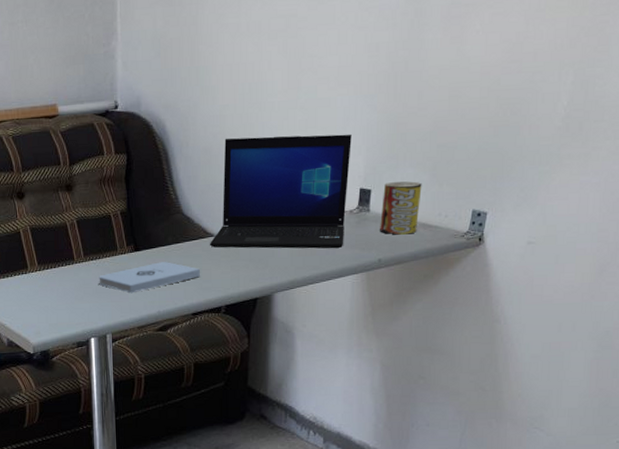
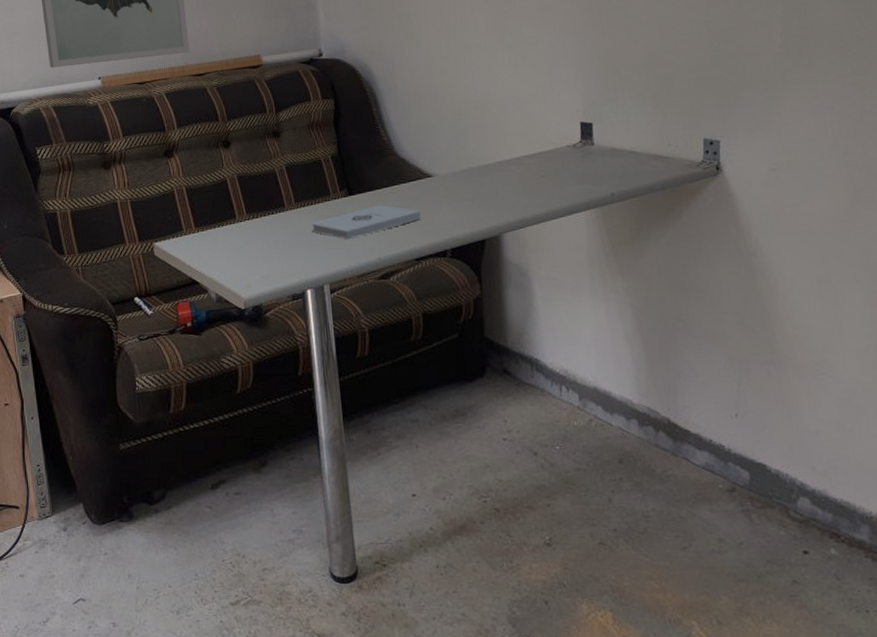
laptop: present [209,134,352,249] -> none [427,69,571,189]
beverage can: present [380,181,422,235] -> none [605,113,648,167]

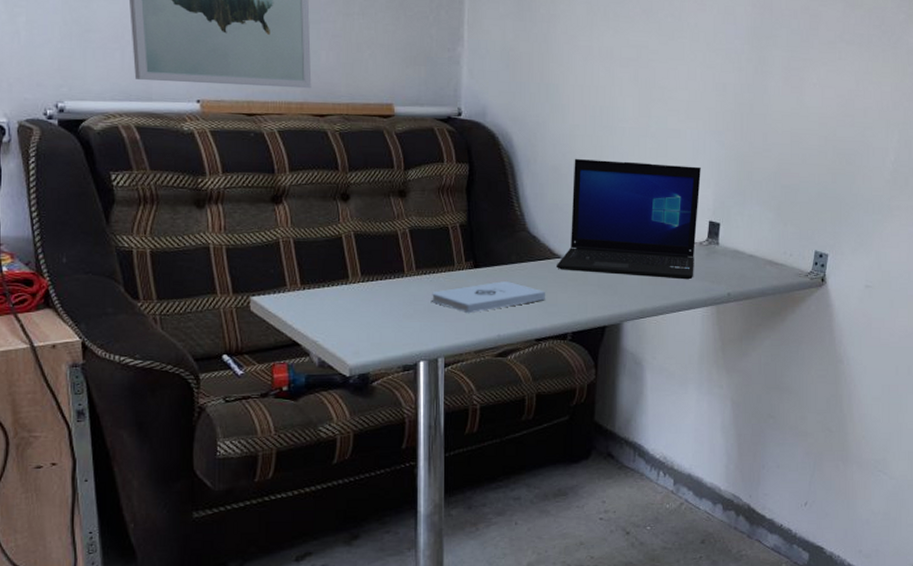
laptop: none [427,69,571,189] -> present [555,158,701,280]

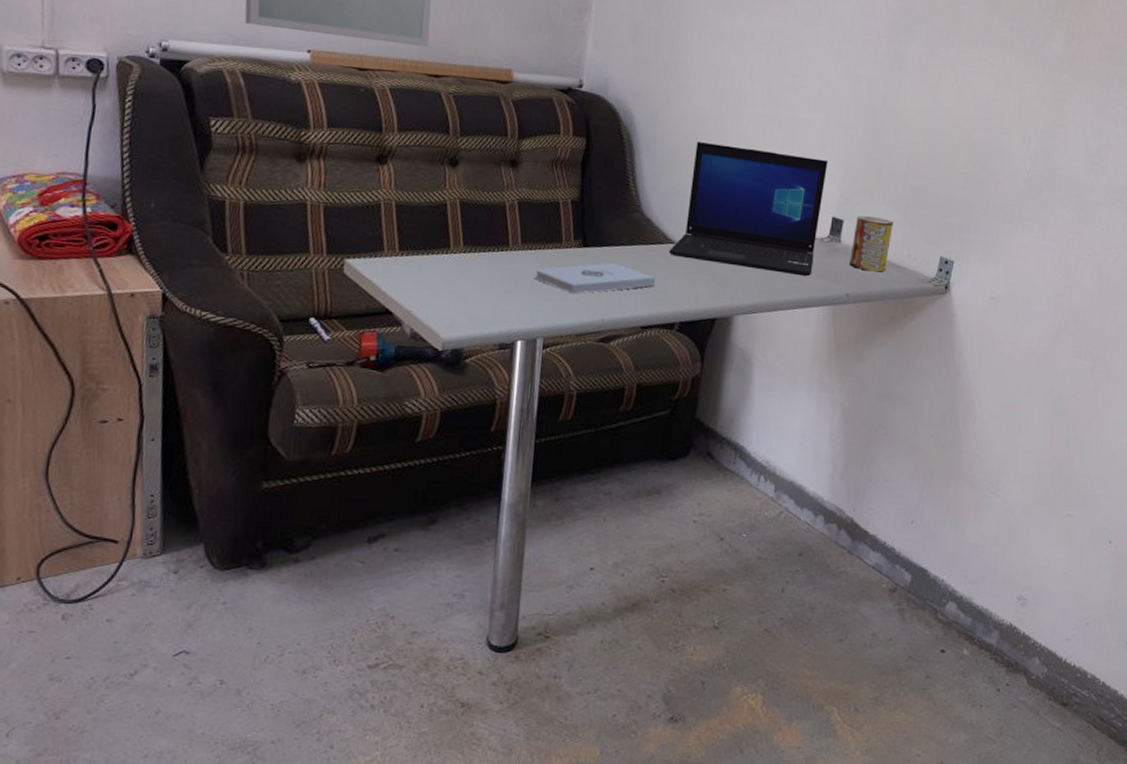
beverage can: none [729,218,768,270] -> present [849,215,894,272]

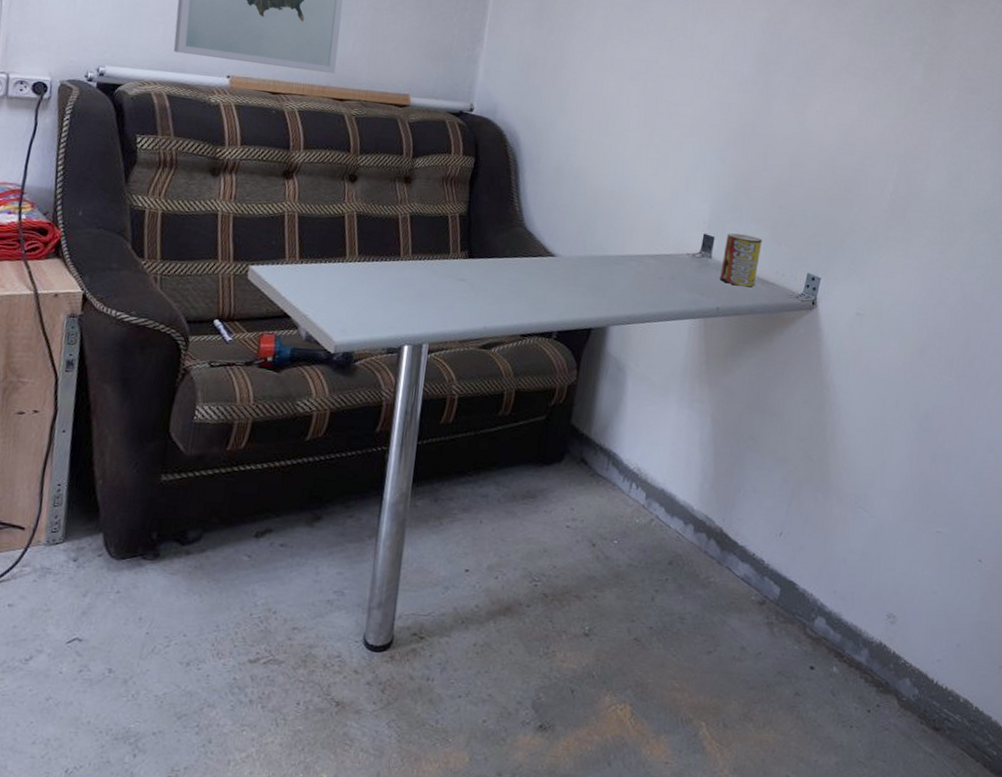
notepad: present [535,263,656,295] -> none [423,273,536,303]
laptop: present [668,141,828,277] -> none [548,161,700,290]

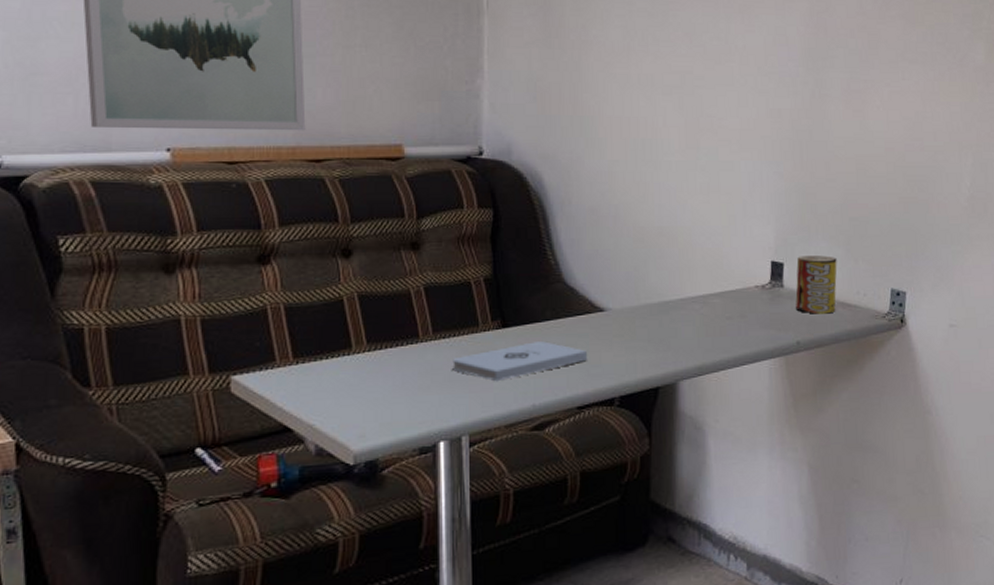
notepad: none [423,273,536,303] -> present [453,341,588,382]

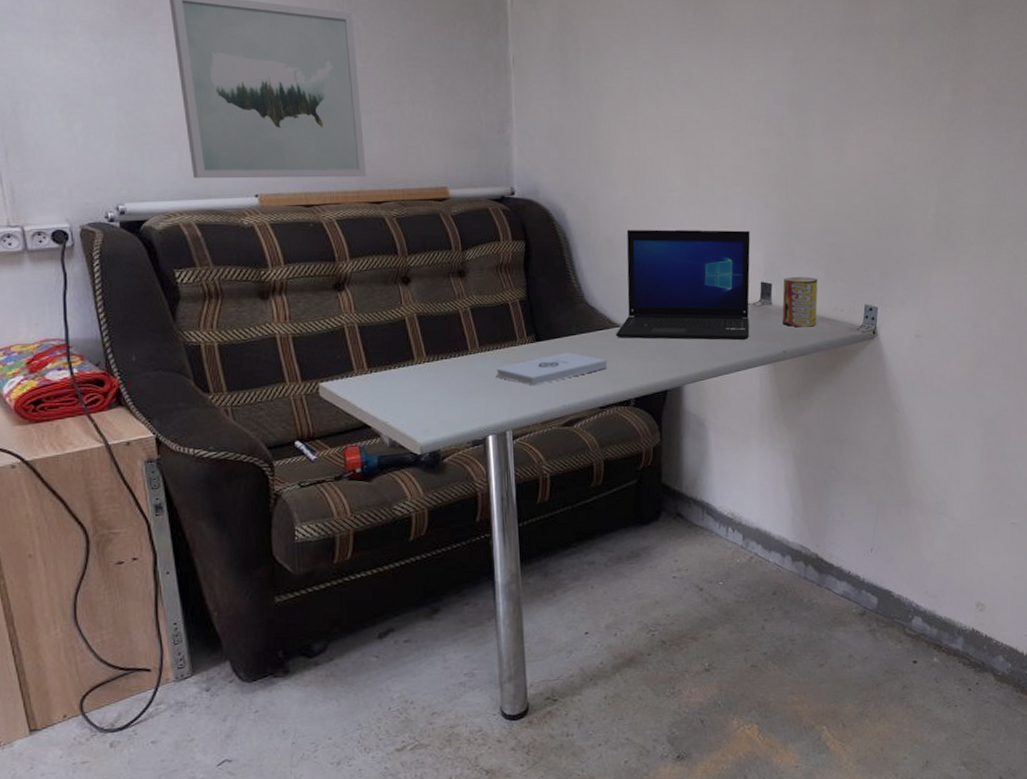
laptop: none [598,197,759,329] -> present [615,229,750,341]

